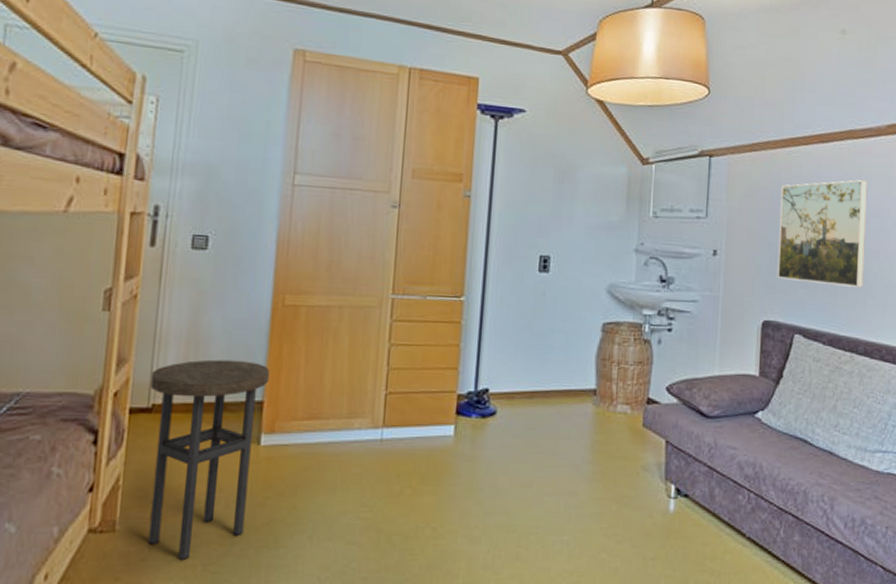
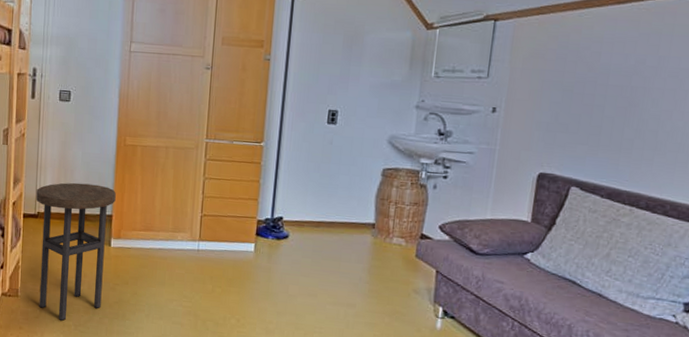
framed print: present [777,180,867,287] -> none [557,40,667,146]

